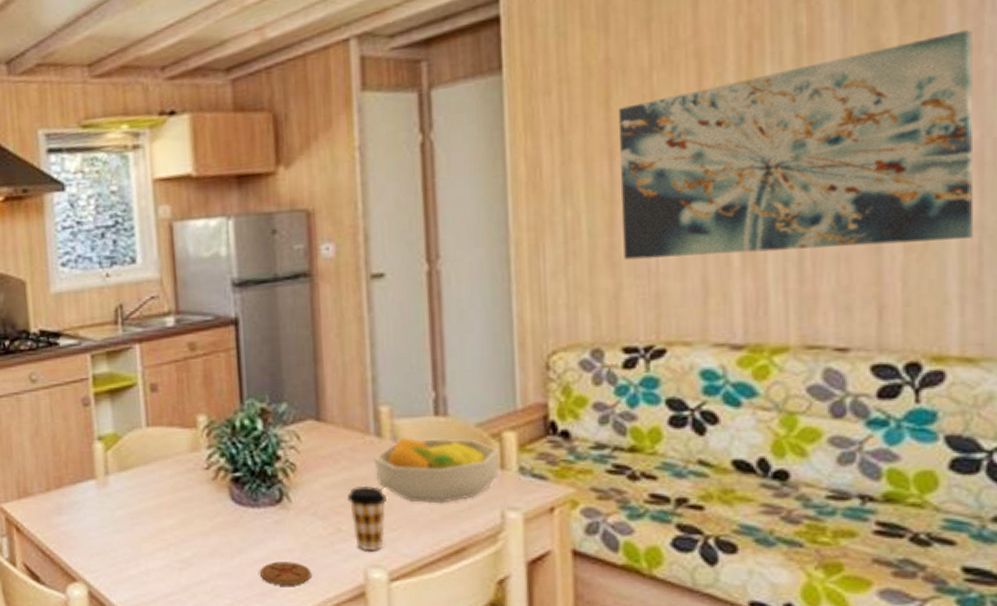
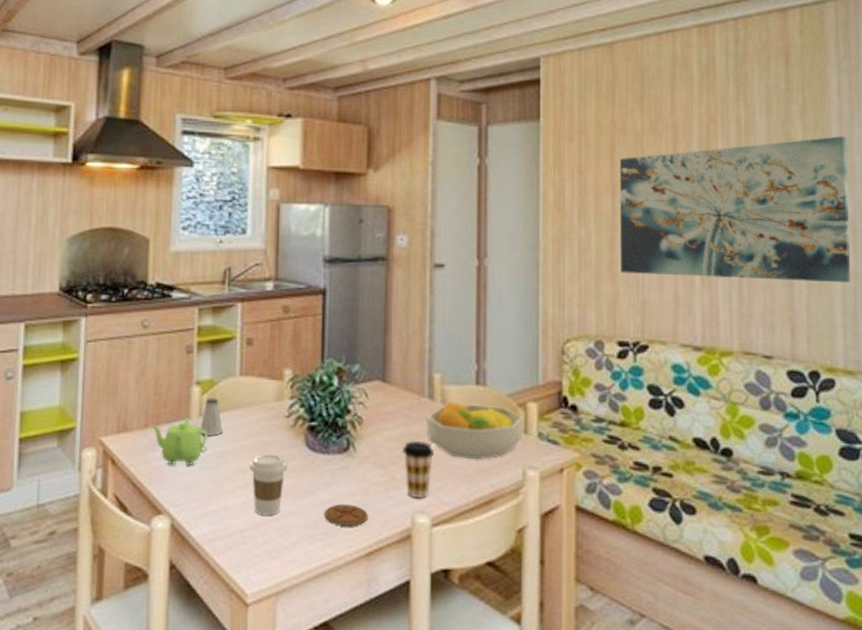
teapot: none [53,477,119,530] -> present [150,417,208,466]
saltshaker: none [108,453,134,495] -> present [200,398,223,436]
coffee cup: none [169,511,212,578] -> present [250,454,287,516]

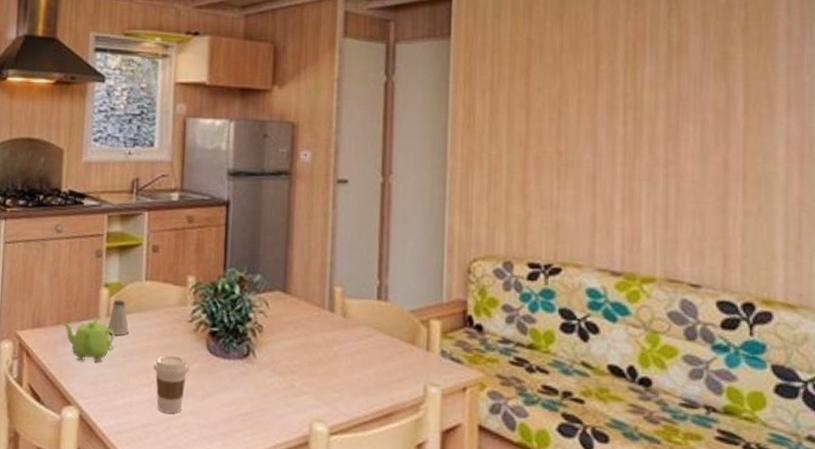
coaster: present [325,504,368,526] -> none [224,407,266,429]
coffee cup: present [402,440,434,499] -> none [301,350,333,407]
fruit bowl: present [426,402,524,460] -> none [325,315,426,374]
wall art: present [619,136,851,283] -> none [533,54,796,212]

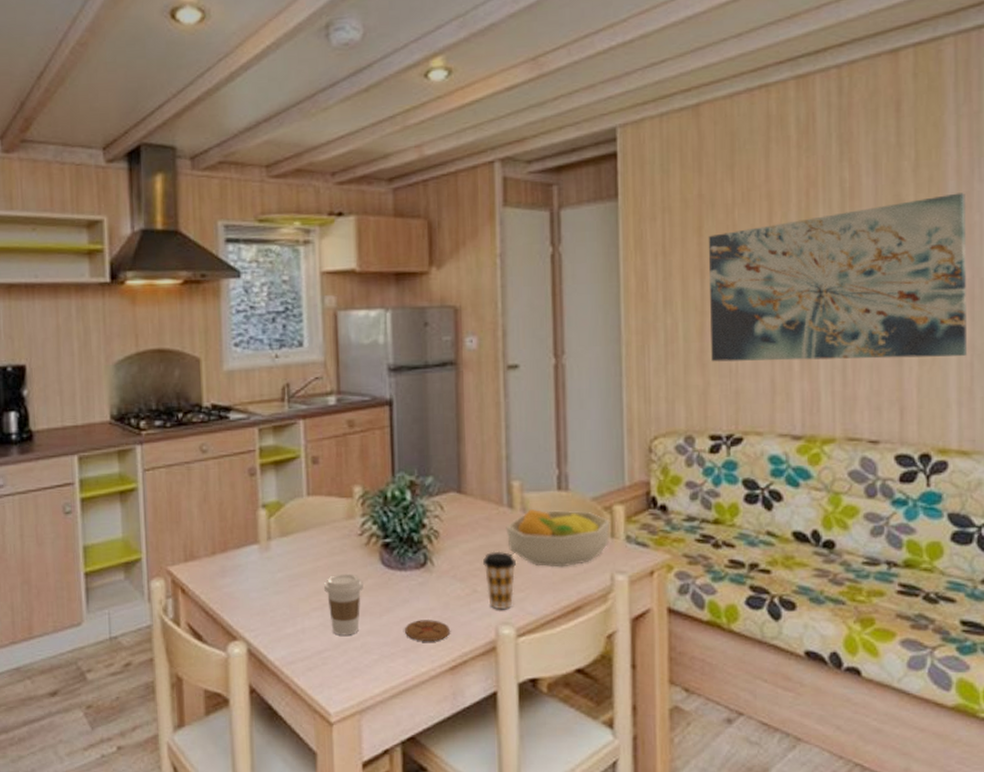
teapot: present [62,317,115,362] -> none [218,542,279,591]
saltshaker: present [107,300,129,335] -> none [269,520,293,559]
coaster: none [224,407,266,429] -> present [405,620,450,641]
coffee cup: none [301,350,333,407] -> present [482,551,516,610]
fruit bowl: none [325,315,426,374] -> present [505,509,610,568]
wall art: none [533,54,796,212] -> present [708,193,968,362]

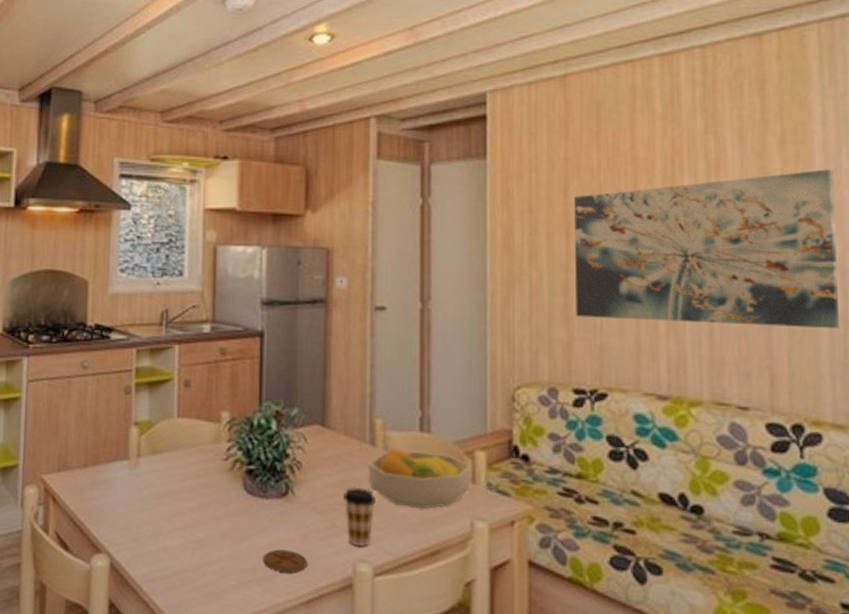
coffee cup: present [324,573,363,636] -> none [188,496,225,559]

